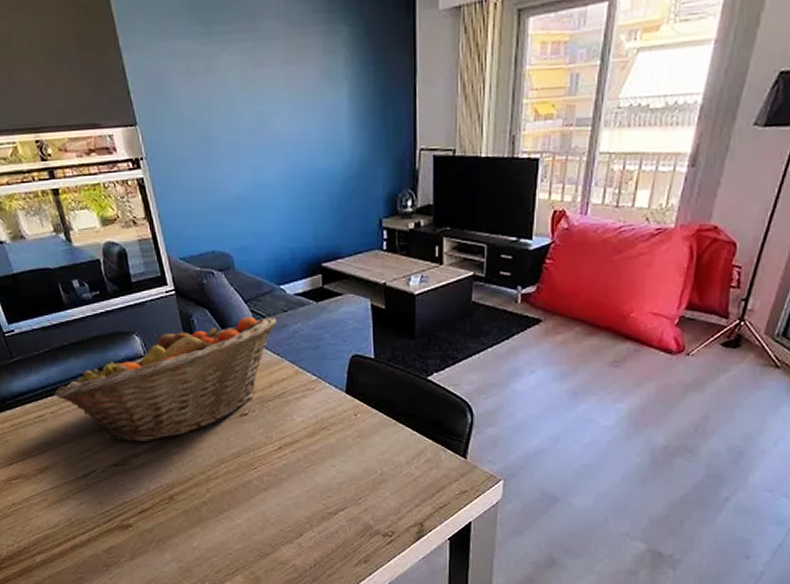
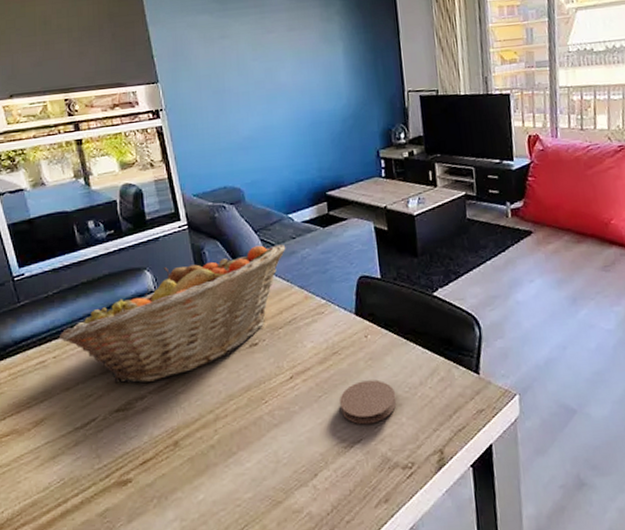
coaster: none [326,456,382,495] -> present [340,379,397,425]

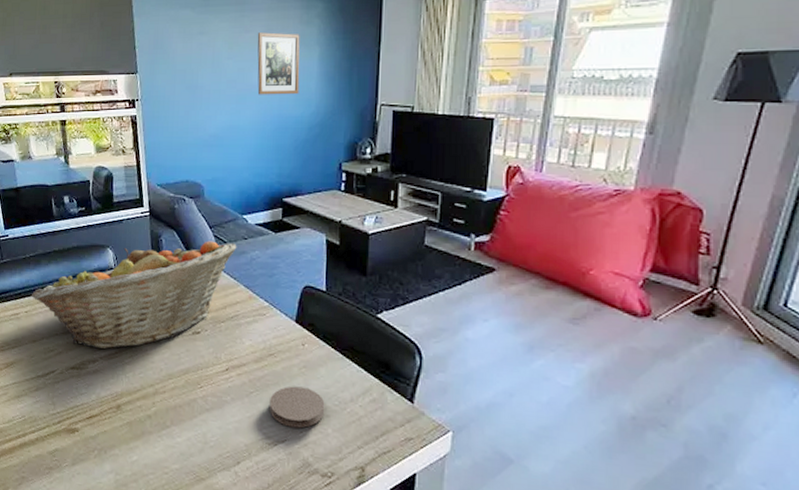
wall art: none [280,31,329,93] -> present [257,32,300,95]

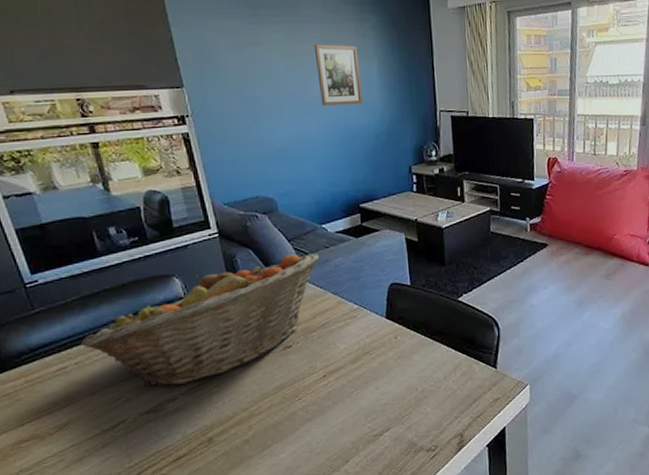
coaster: present [269,386,325,429] -> none [370,376,423,416]

